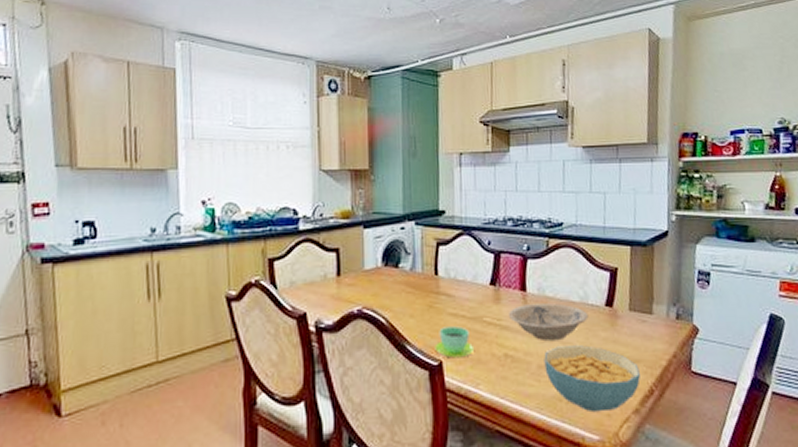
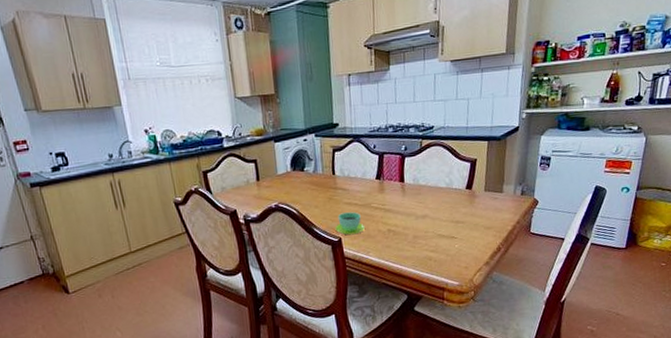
bowl: present [508,303,589,342] -> none [390,189,453,218]
cereal bowl: present [544,345,640,413] -> none [418,219,491,266]

